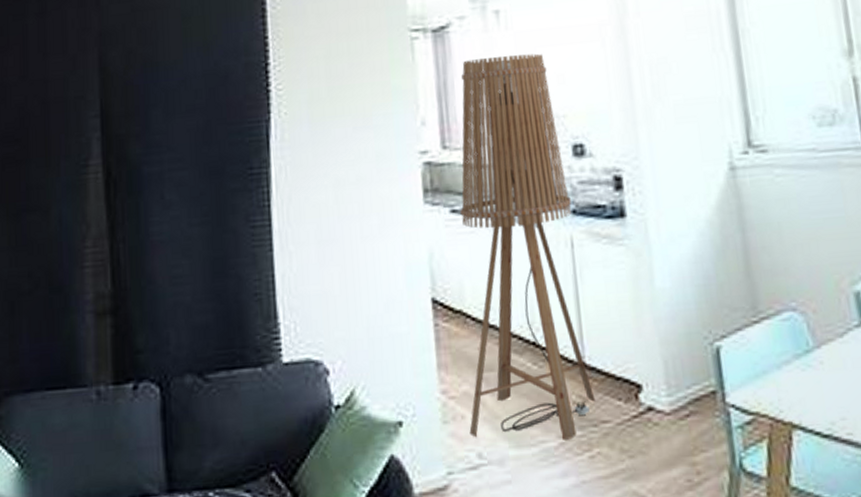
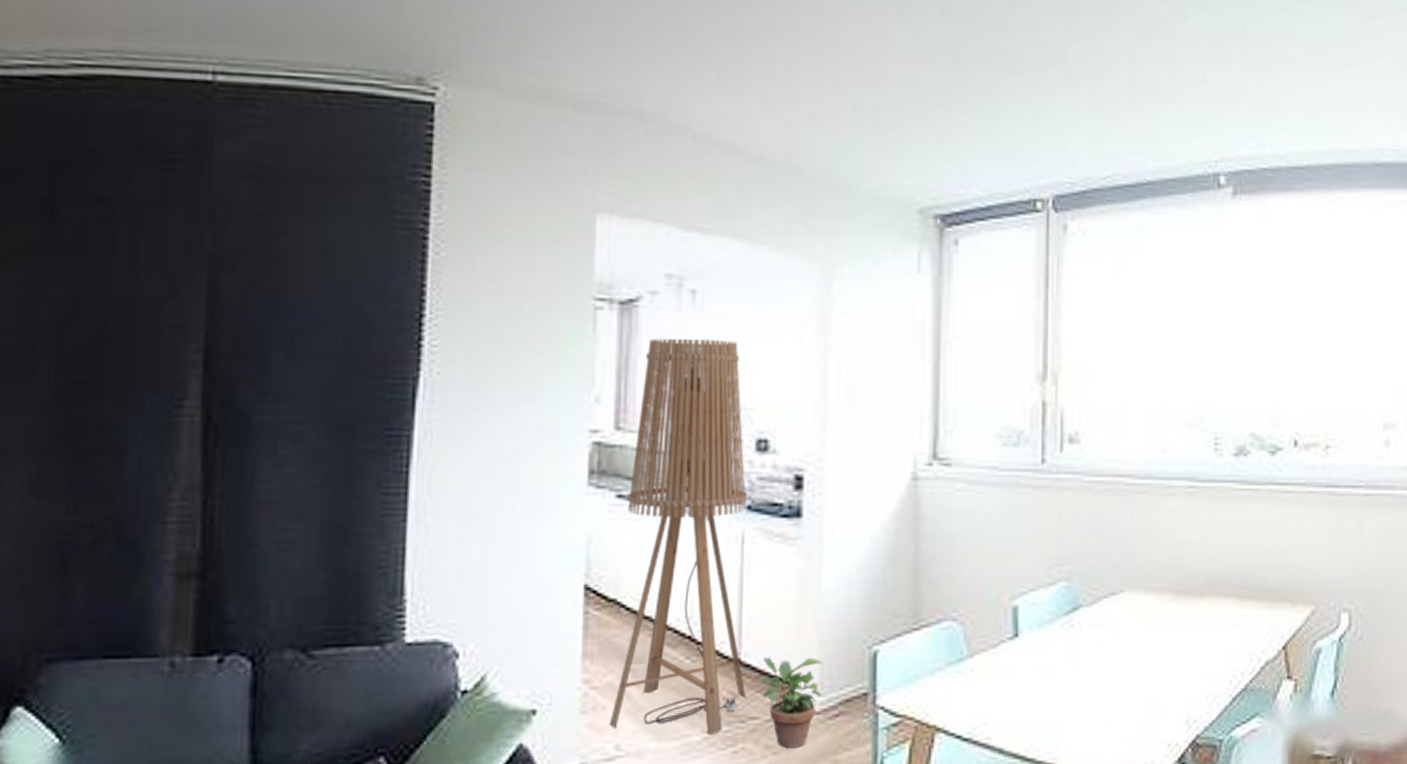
potted plant: none [605,357,669,451] -> present [758,657,823,748]

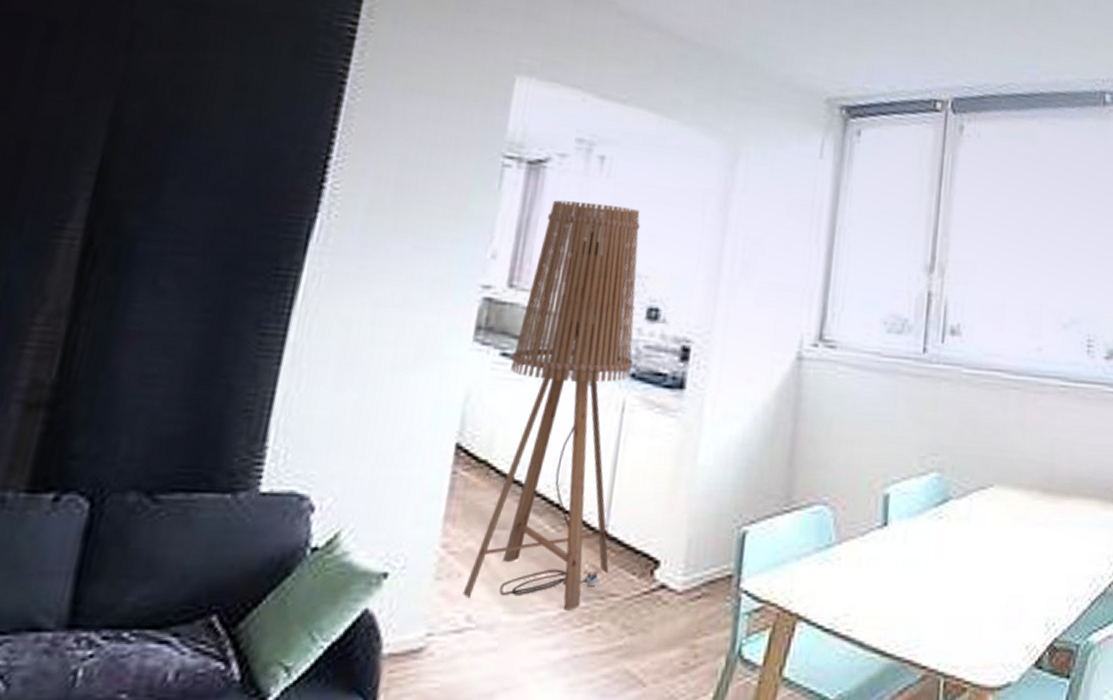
potted plant: present [758,657,823,748] -> none [623,531,691,629]

